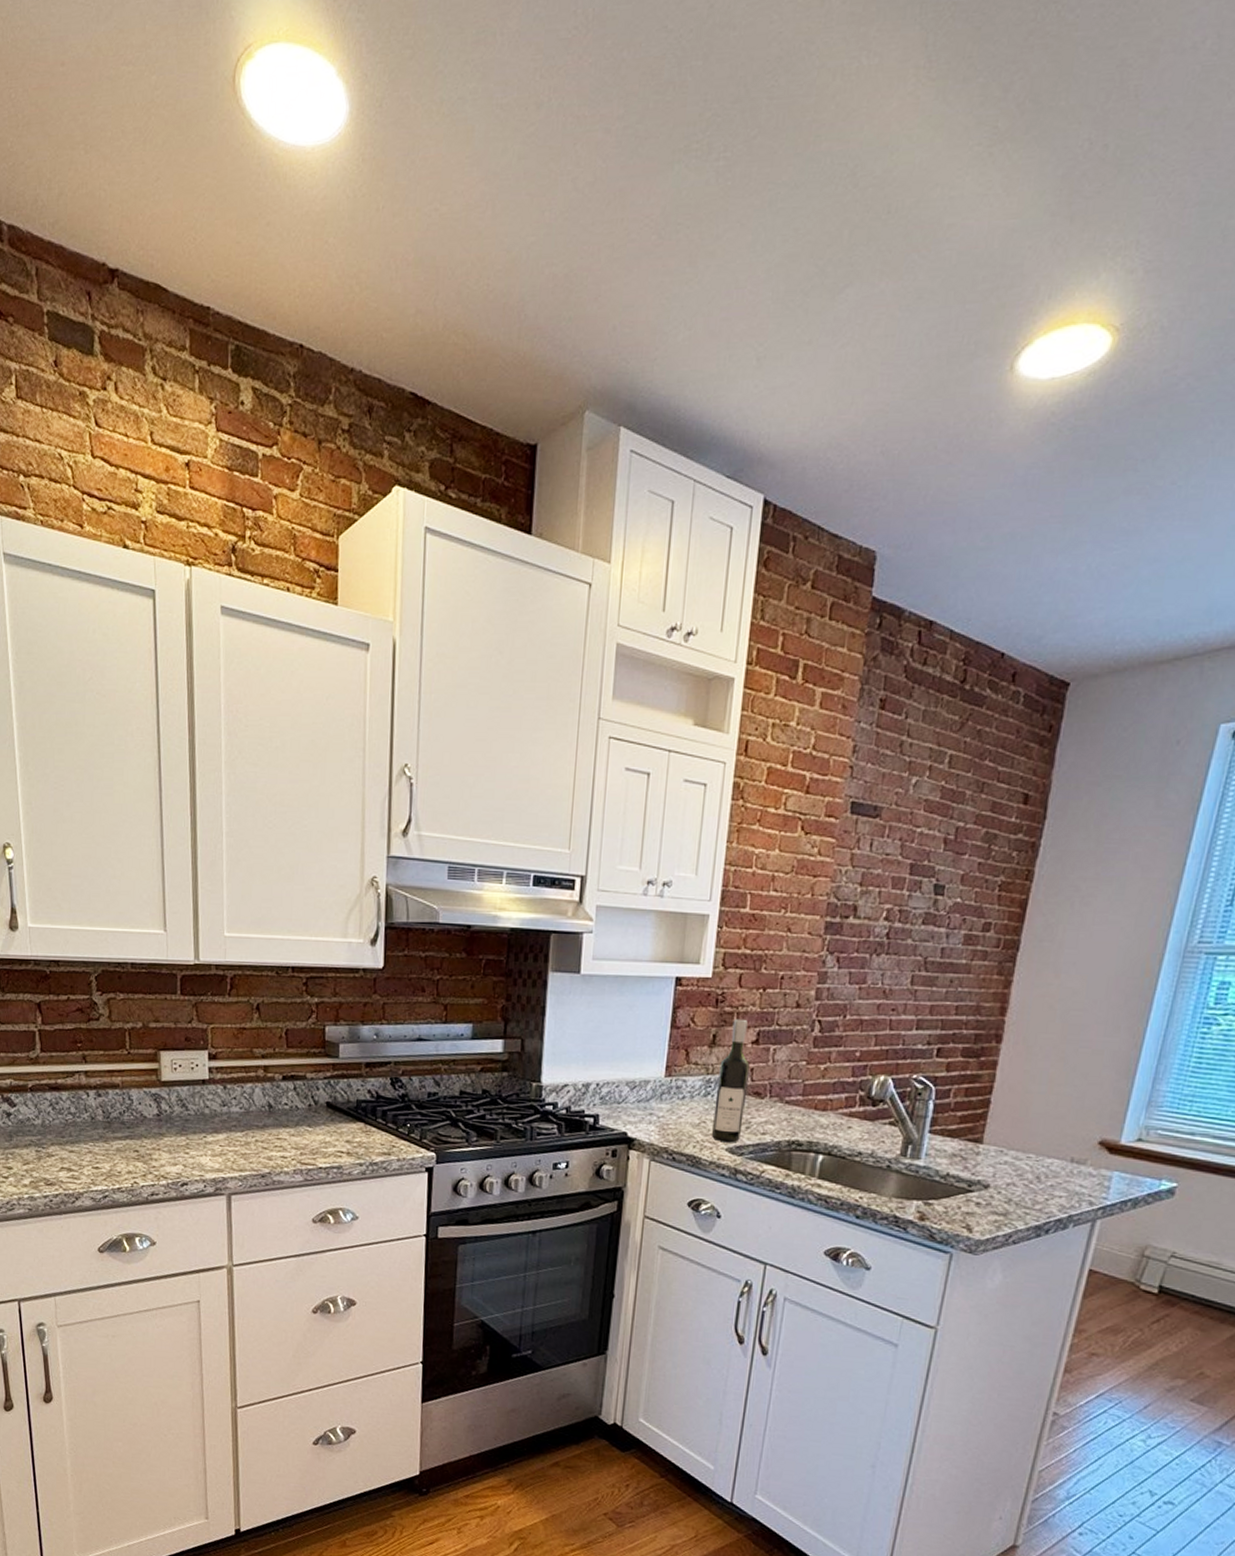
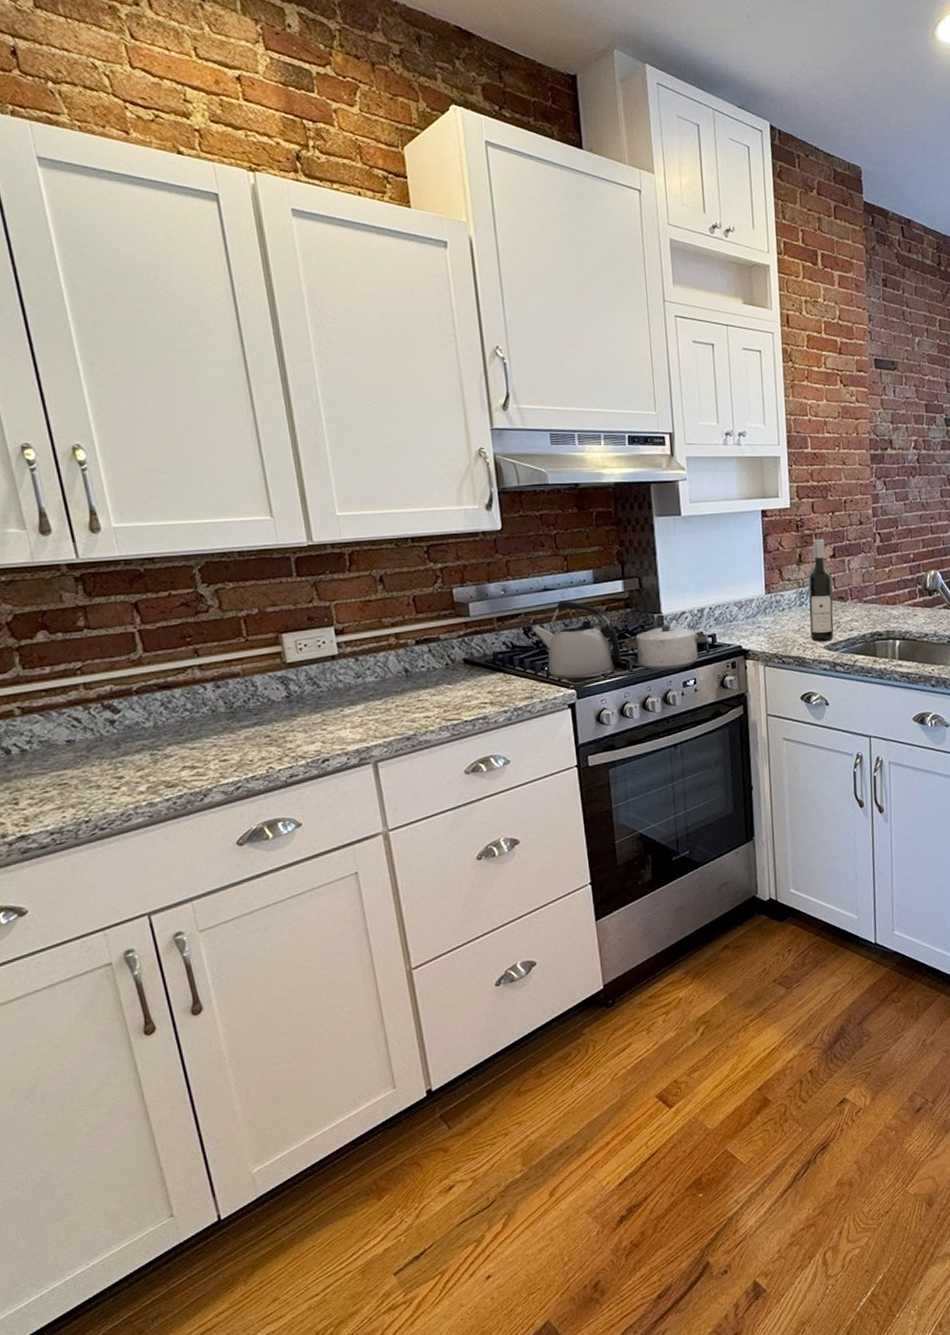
kettle: none [399,1054,491,1145] -> present [531,600,622,682]
cooking pot: none [495,1095,590,1148] -> present [624,624,709,671]

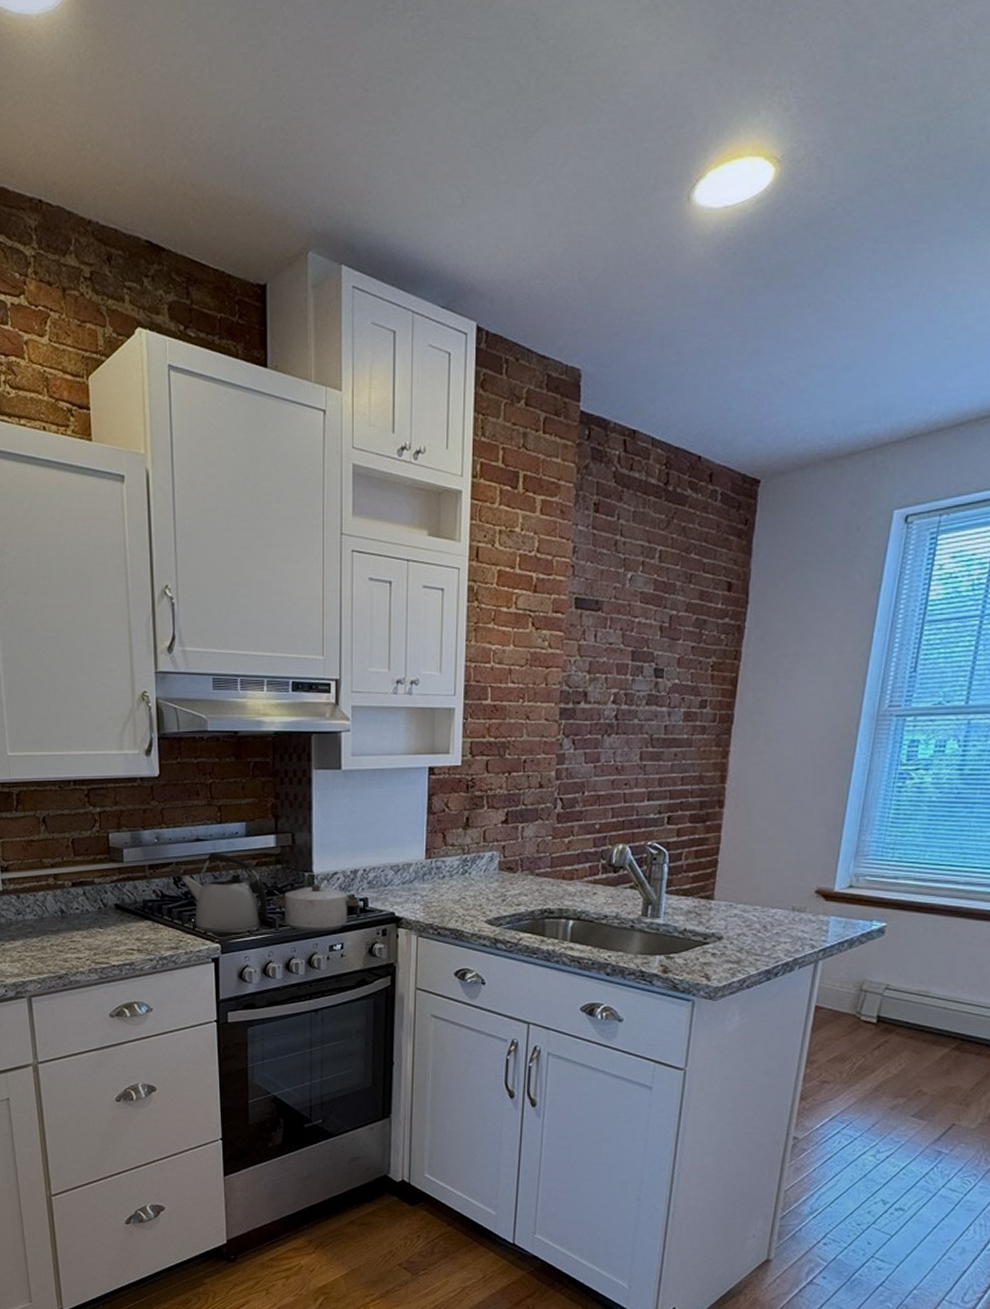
bottle: present [808,538,834,642] -> none [471,801,501,915]

